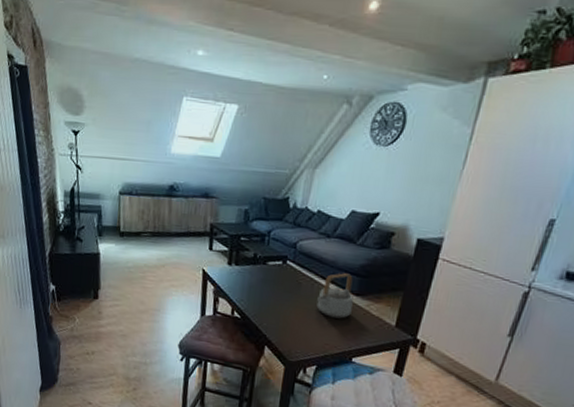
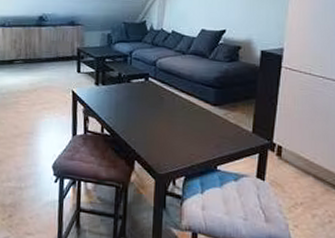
teapot: present [316,273,354,319] -> none [179,86,212,129]

